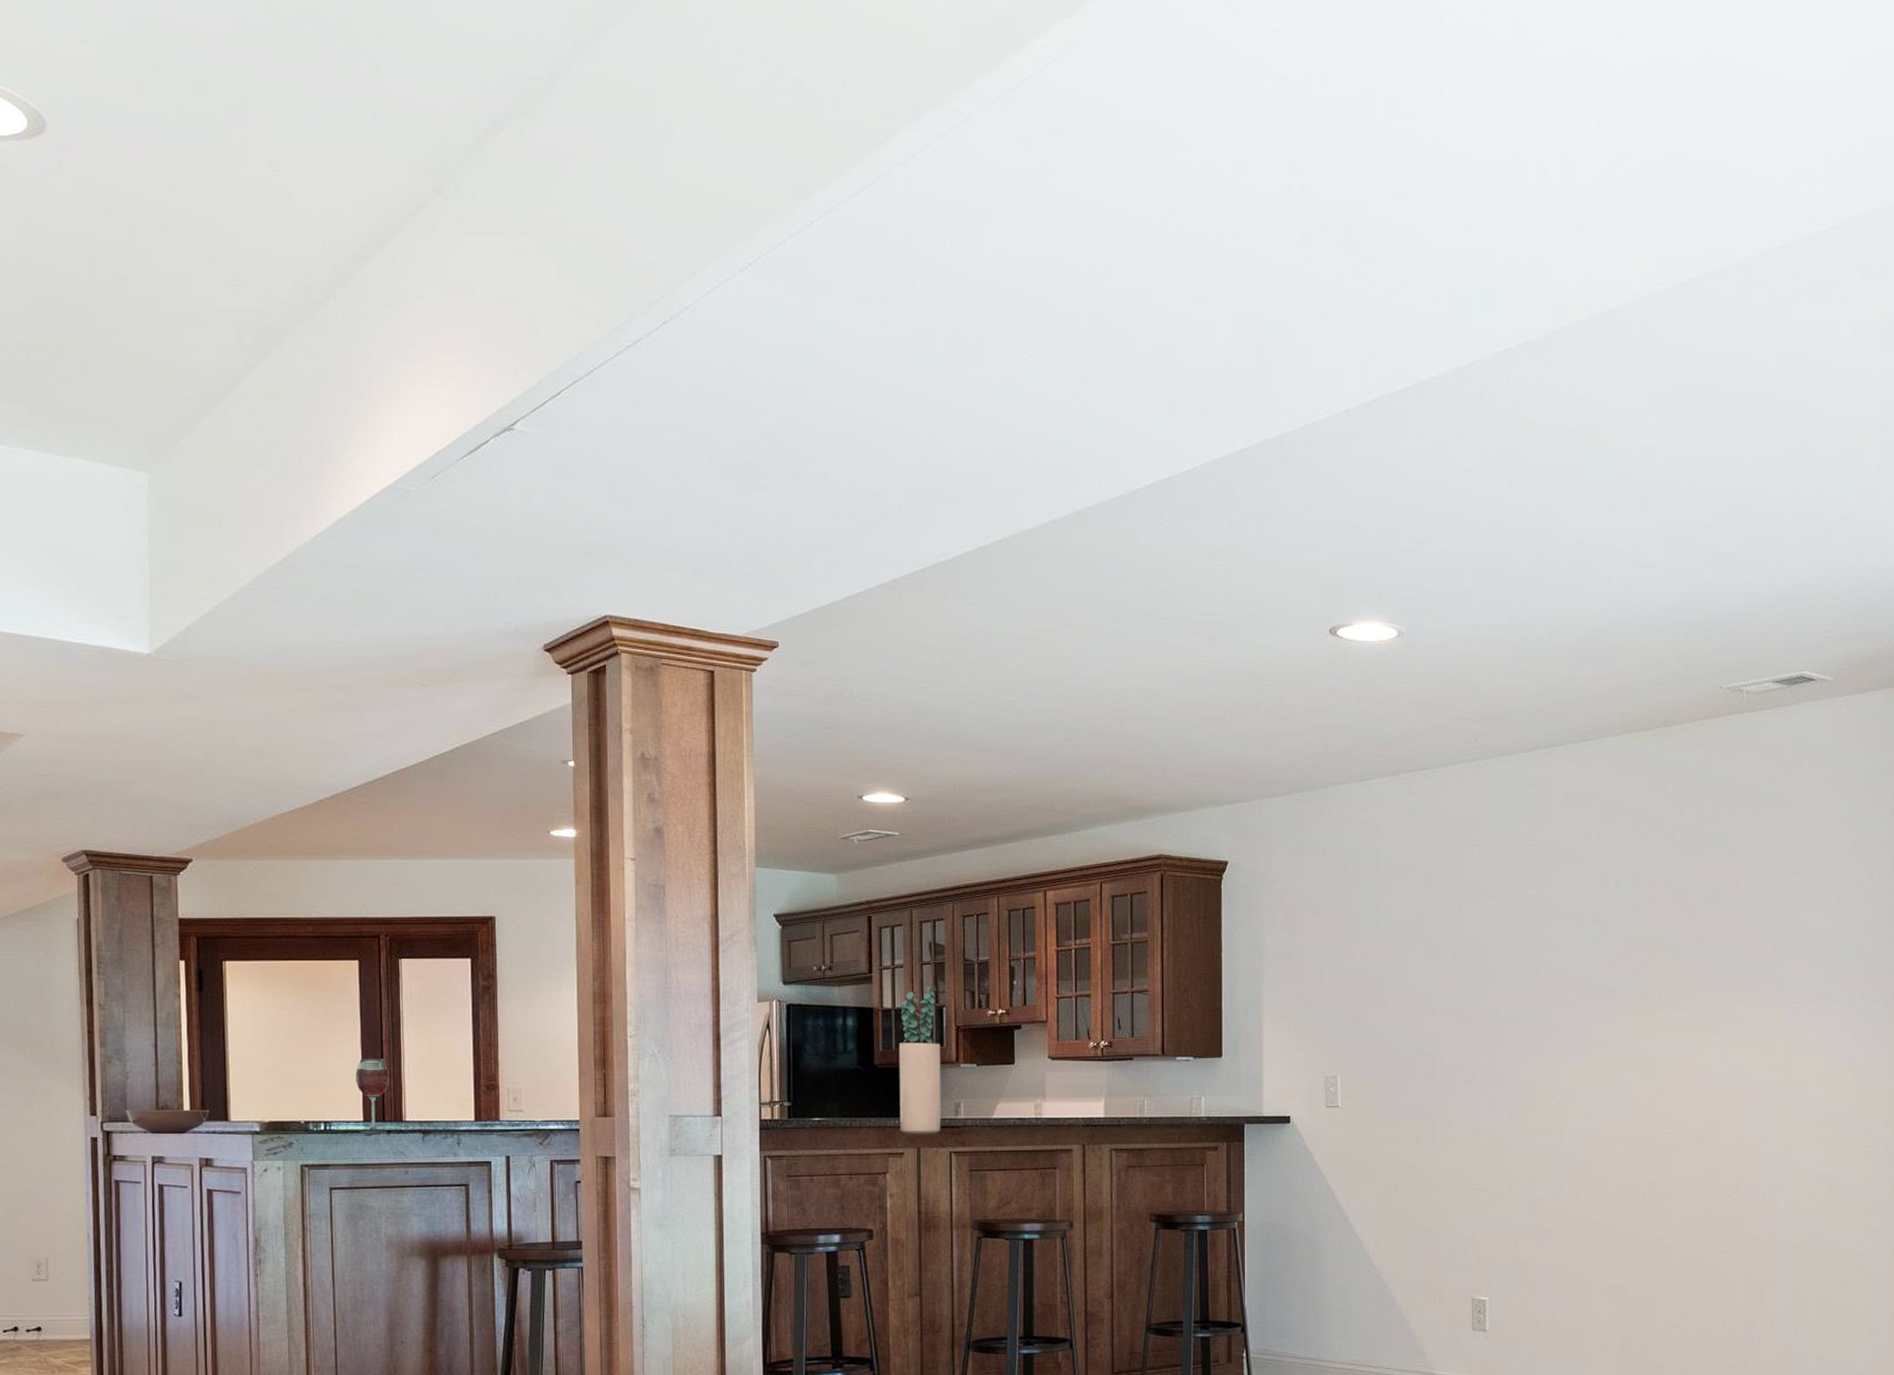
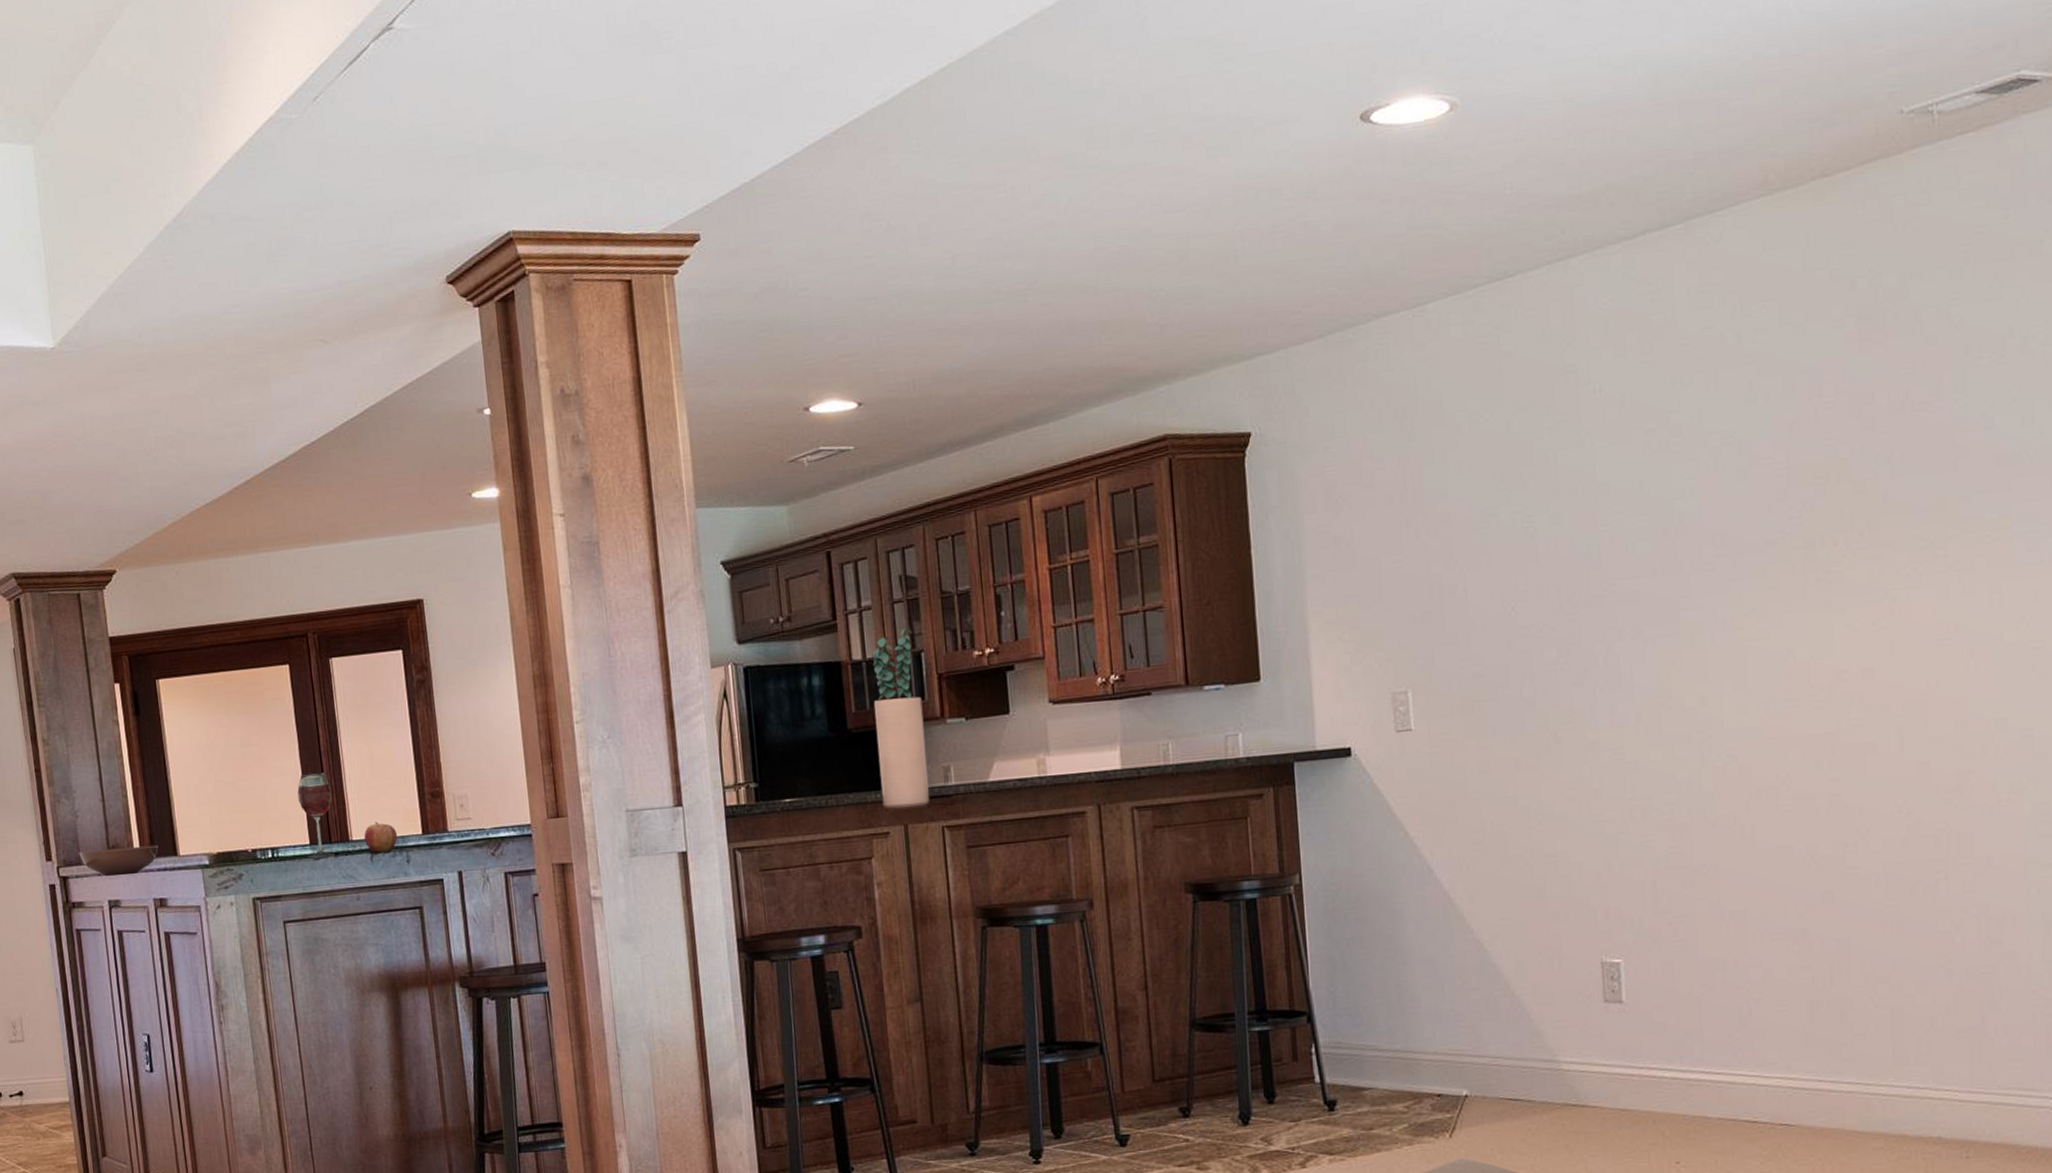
fruit: none [418,1106,451,1134] -> present [364,821,398,853]

